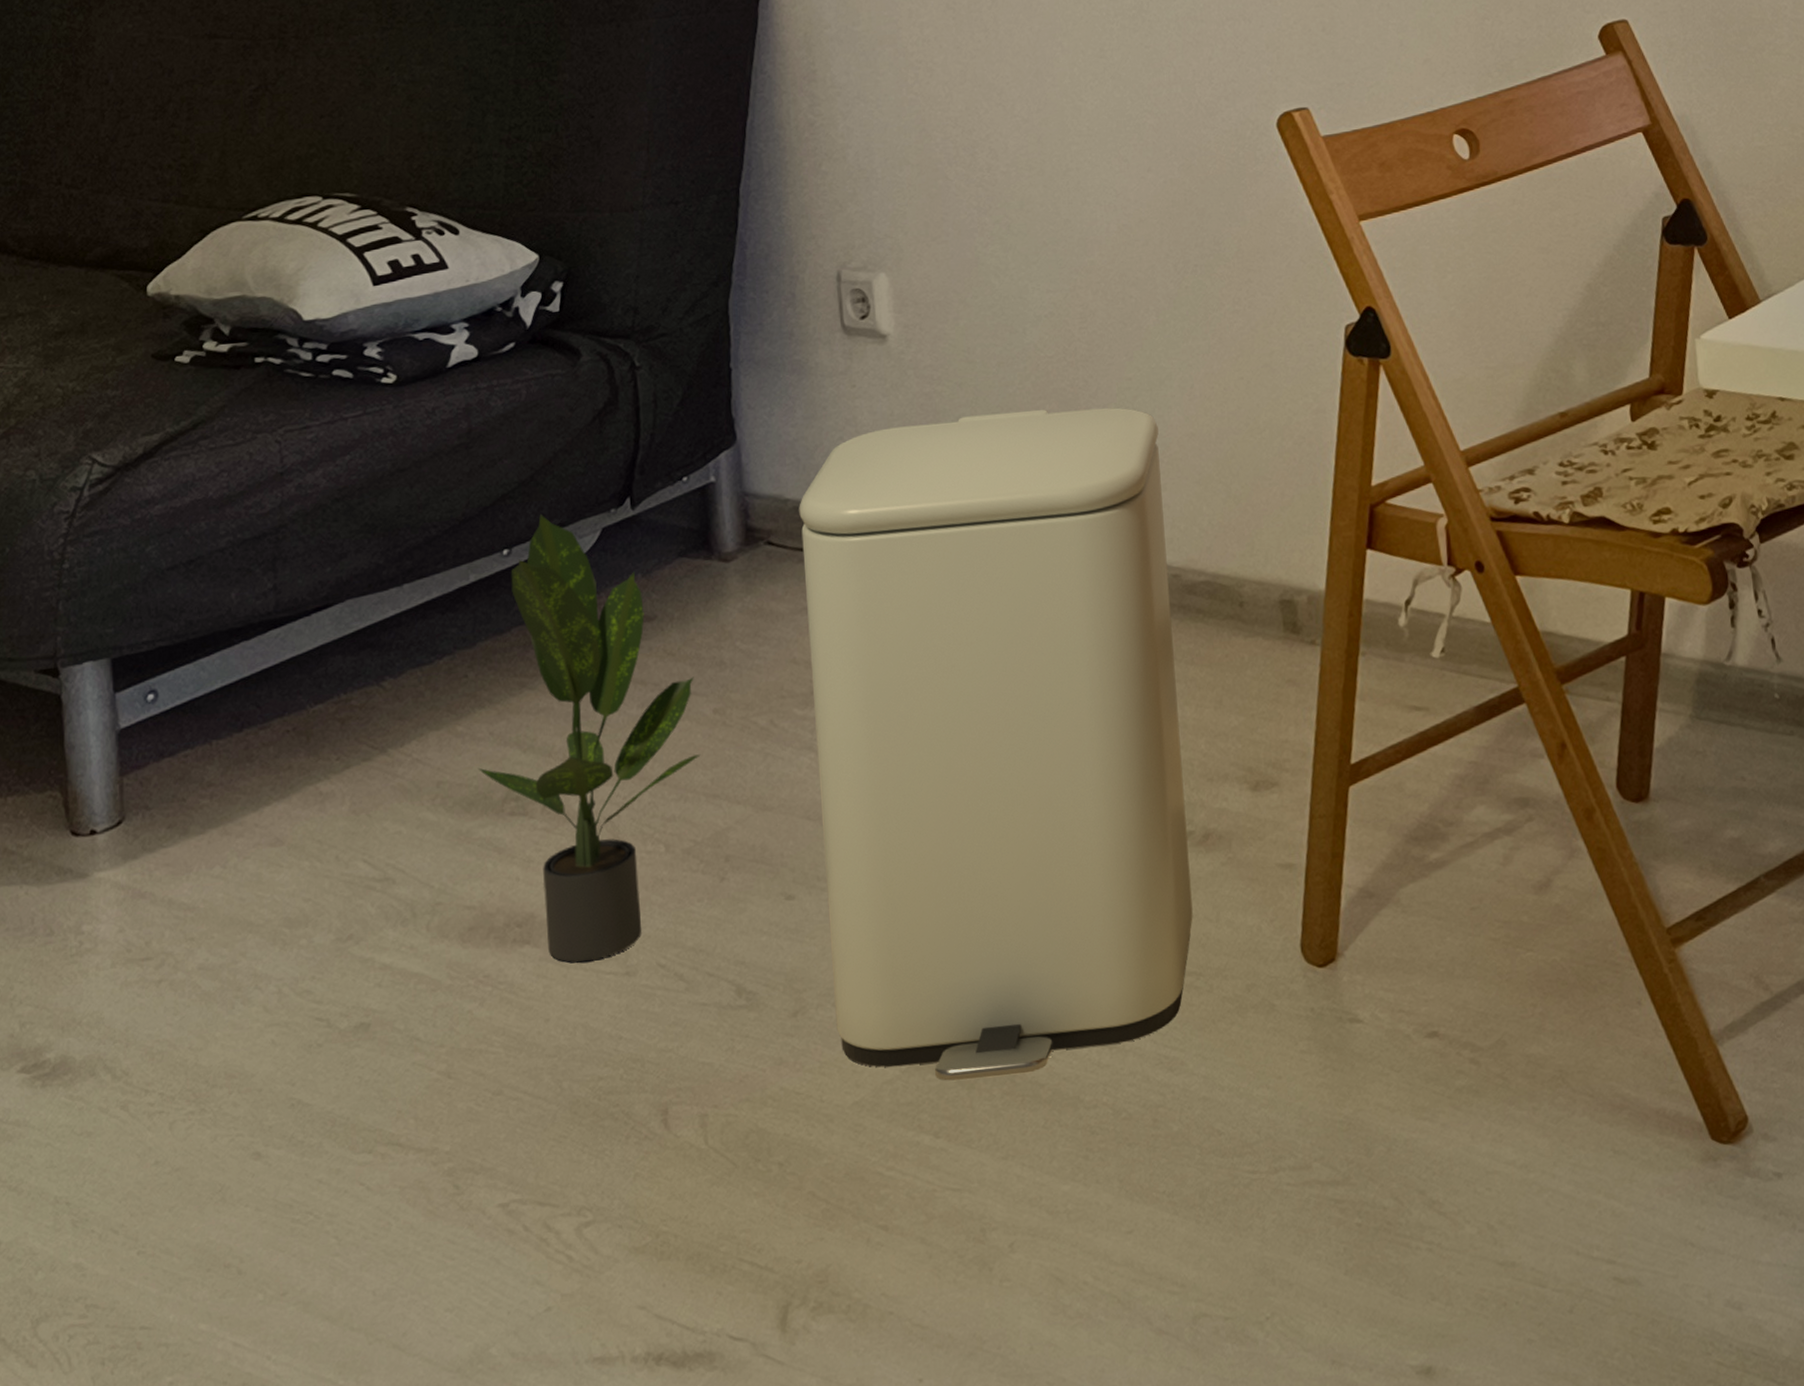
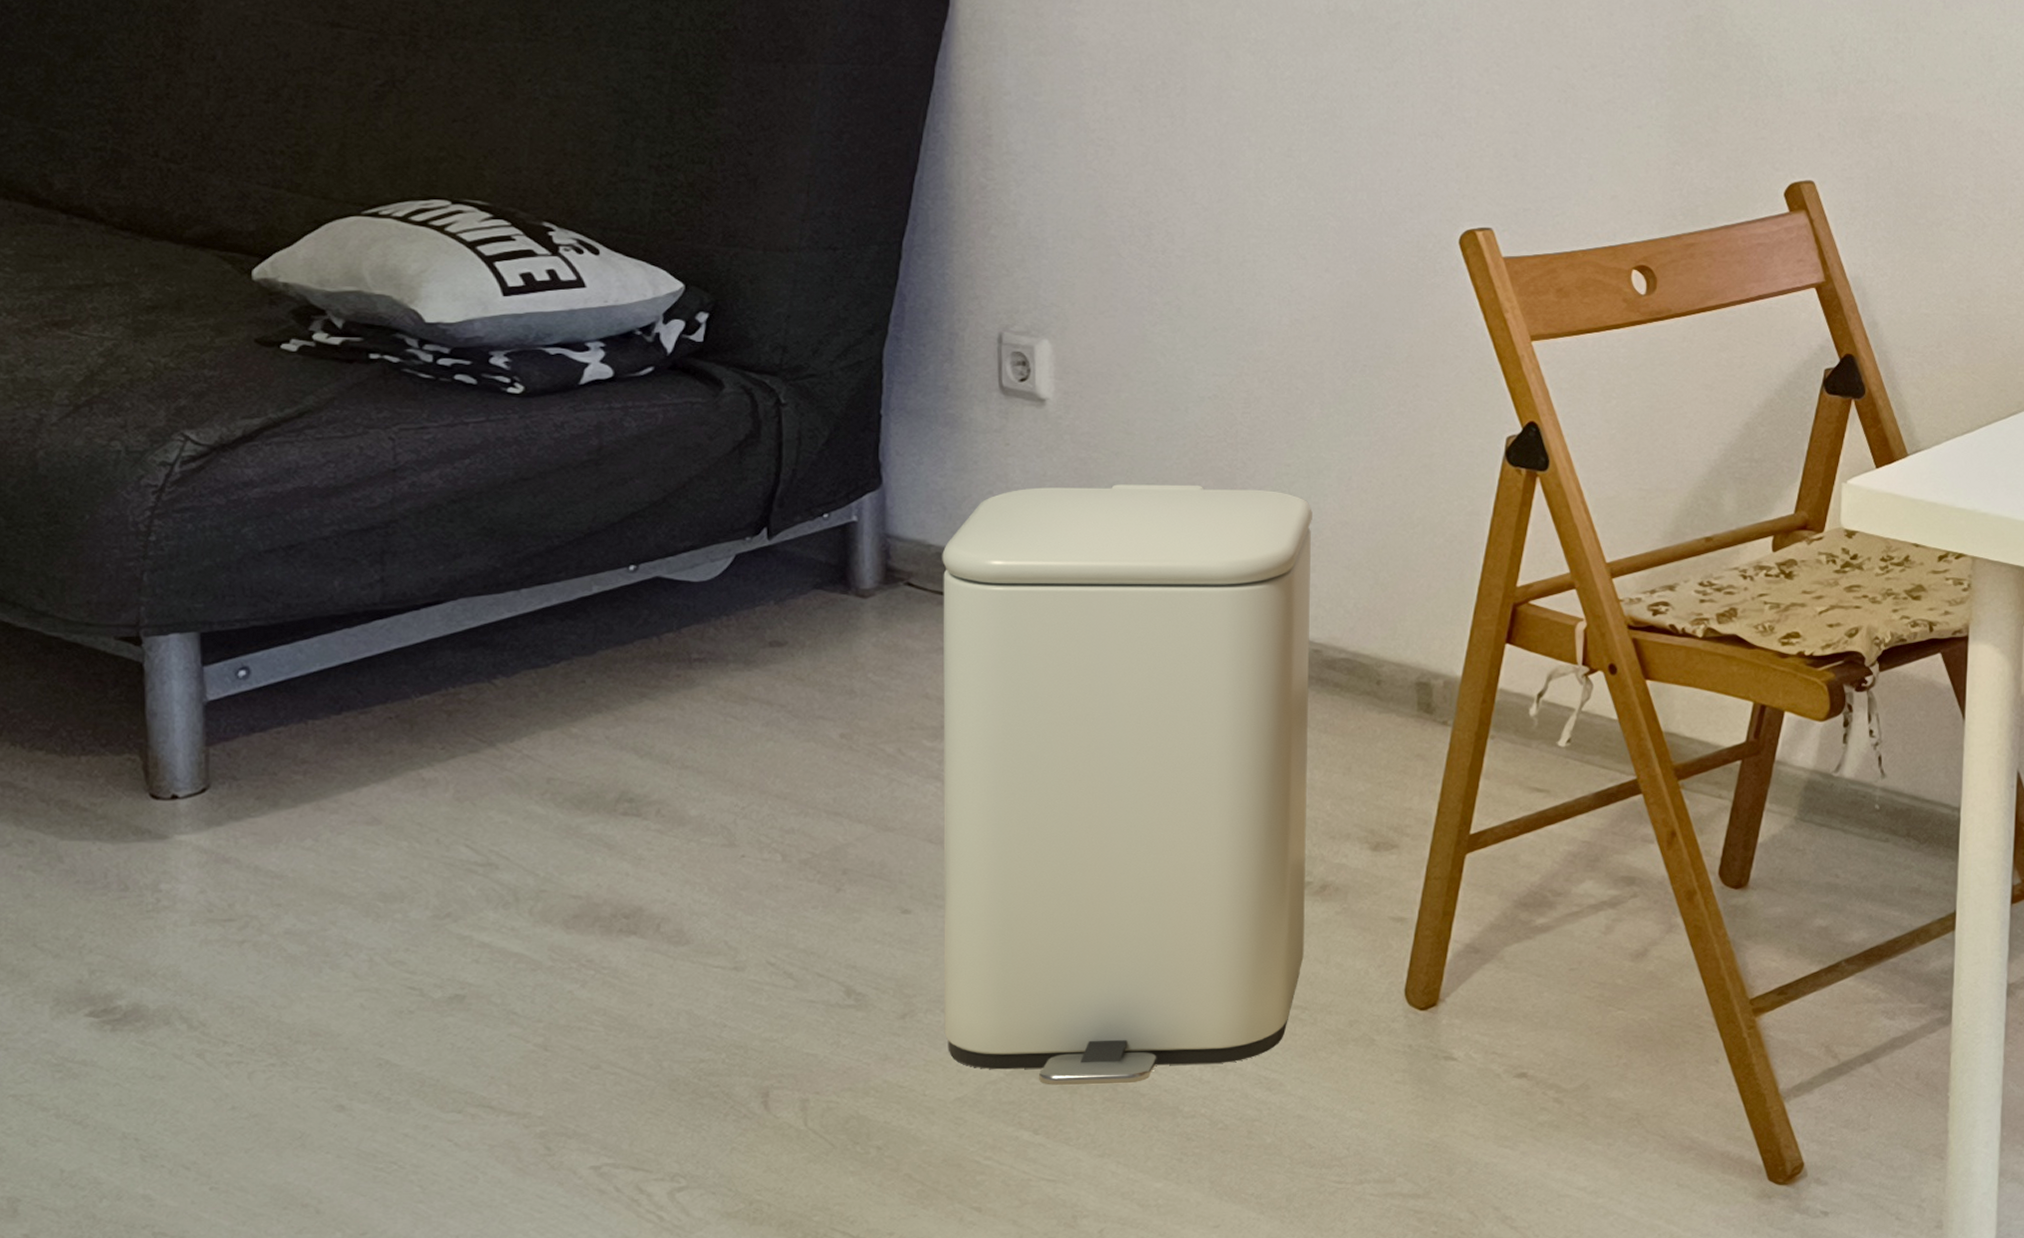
potted plant: present [477,515,701,963] -> none [591,536,824,955]

